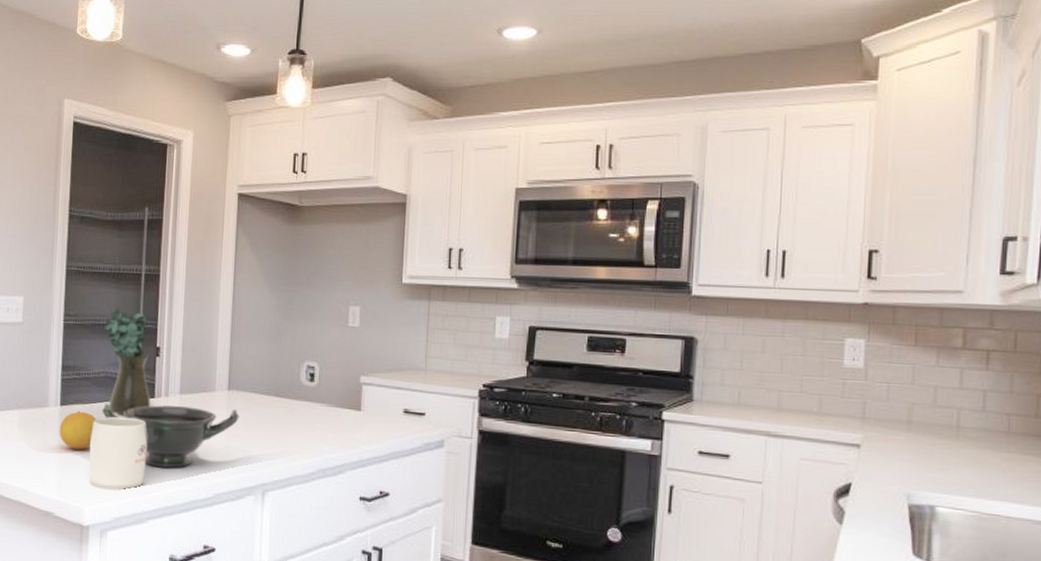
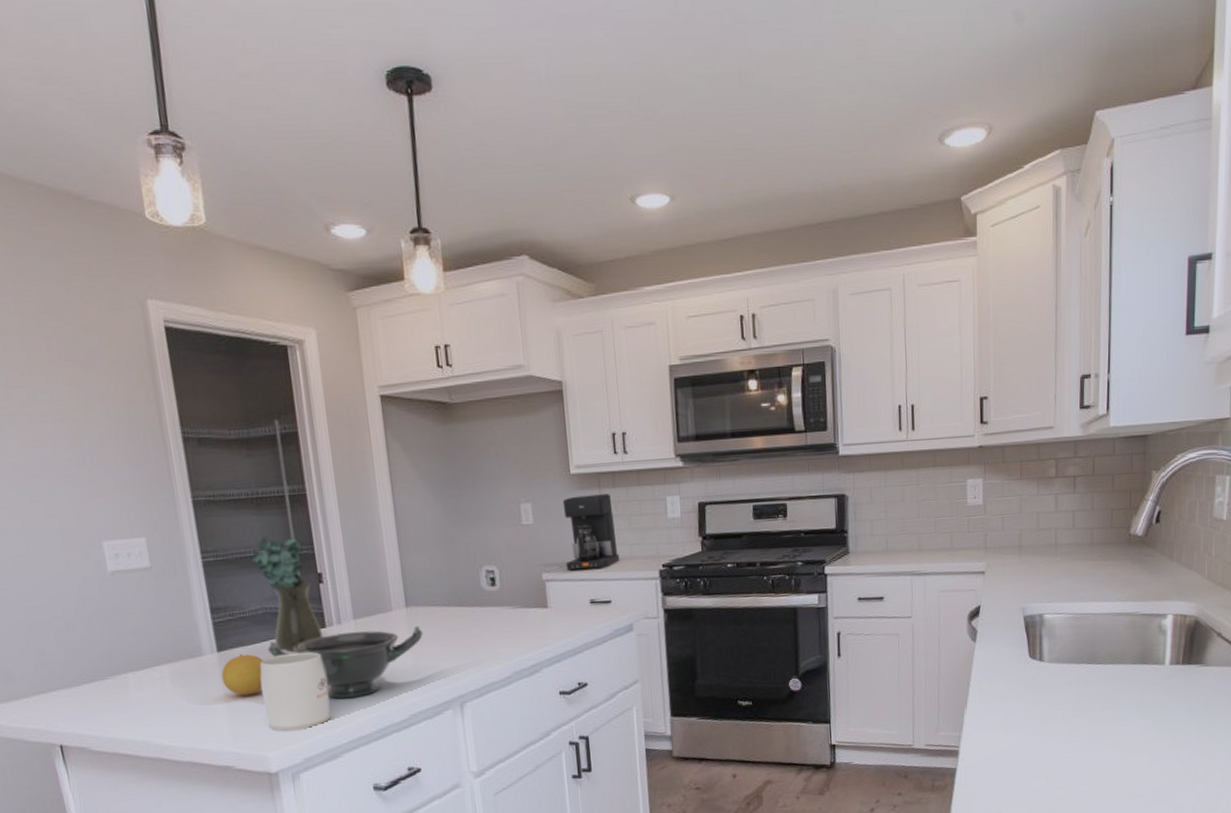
coffee maker: none [384,305,440,379] -> present [562,494,620,571]

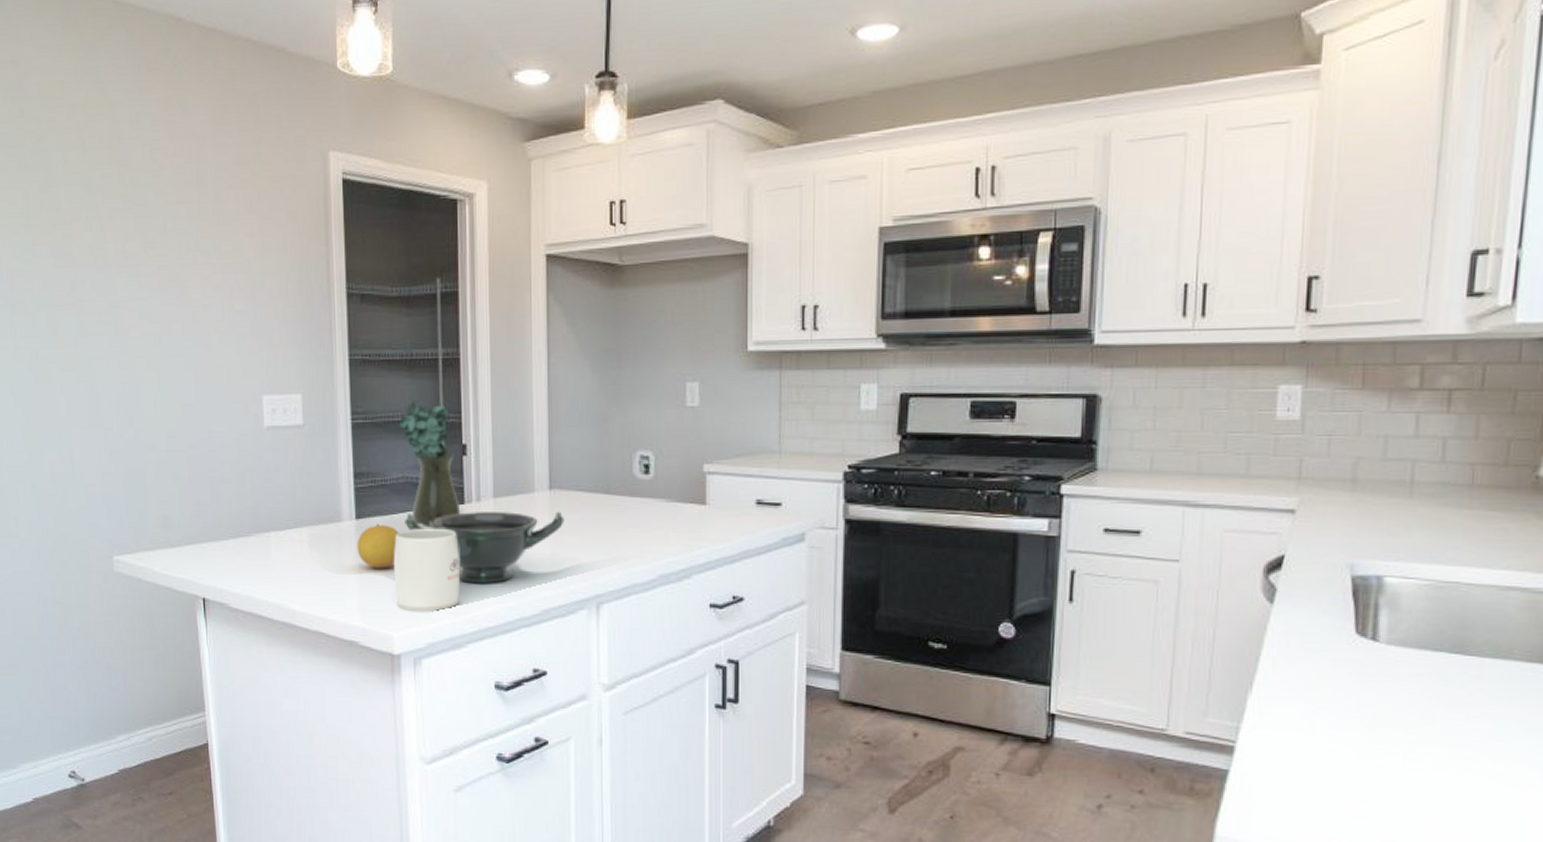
coffee maker: present [562,494,620,571] -> none [732,377,797,464]

